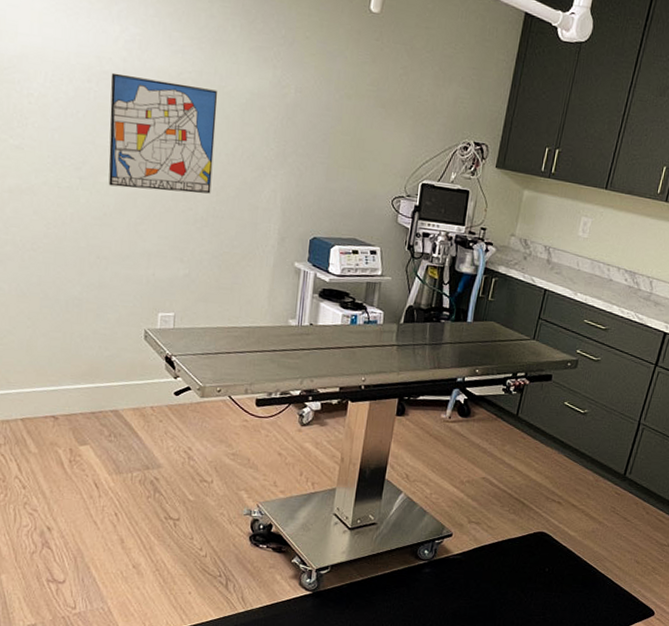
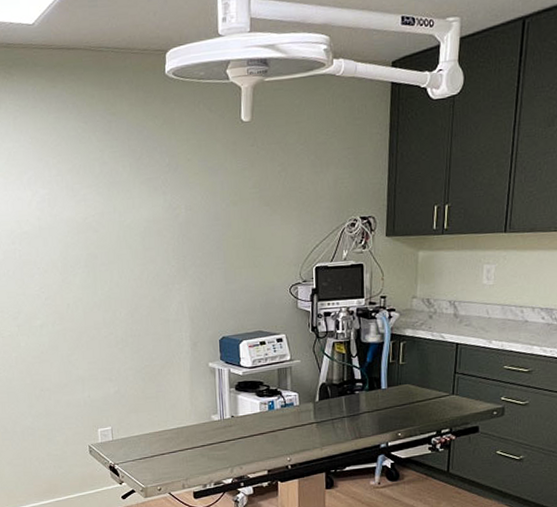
wall art: present [108,72,217,194] -> none [30,226,126,327]

